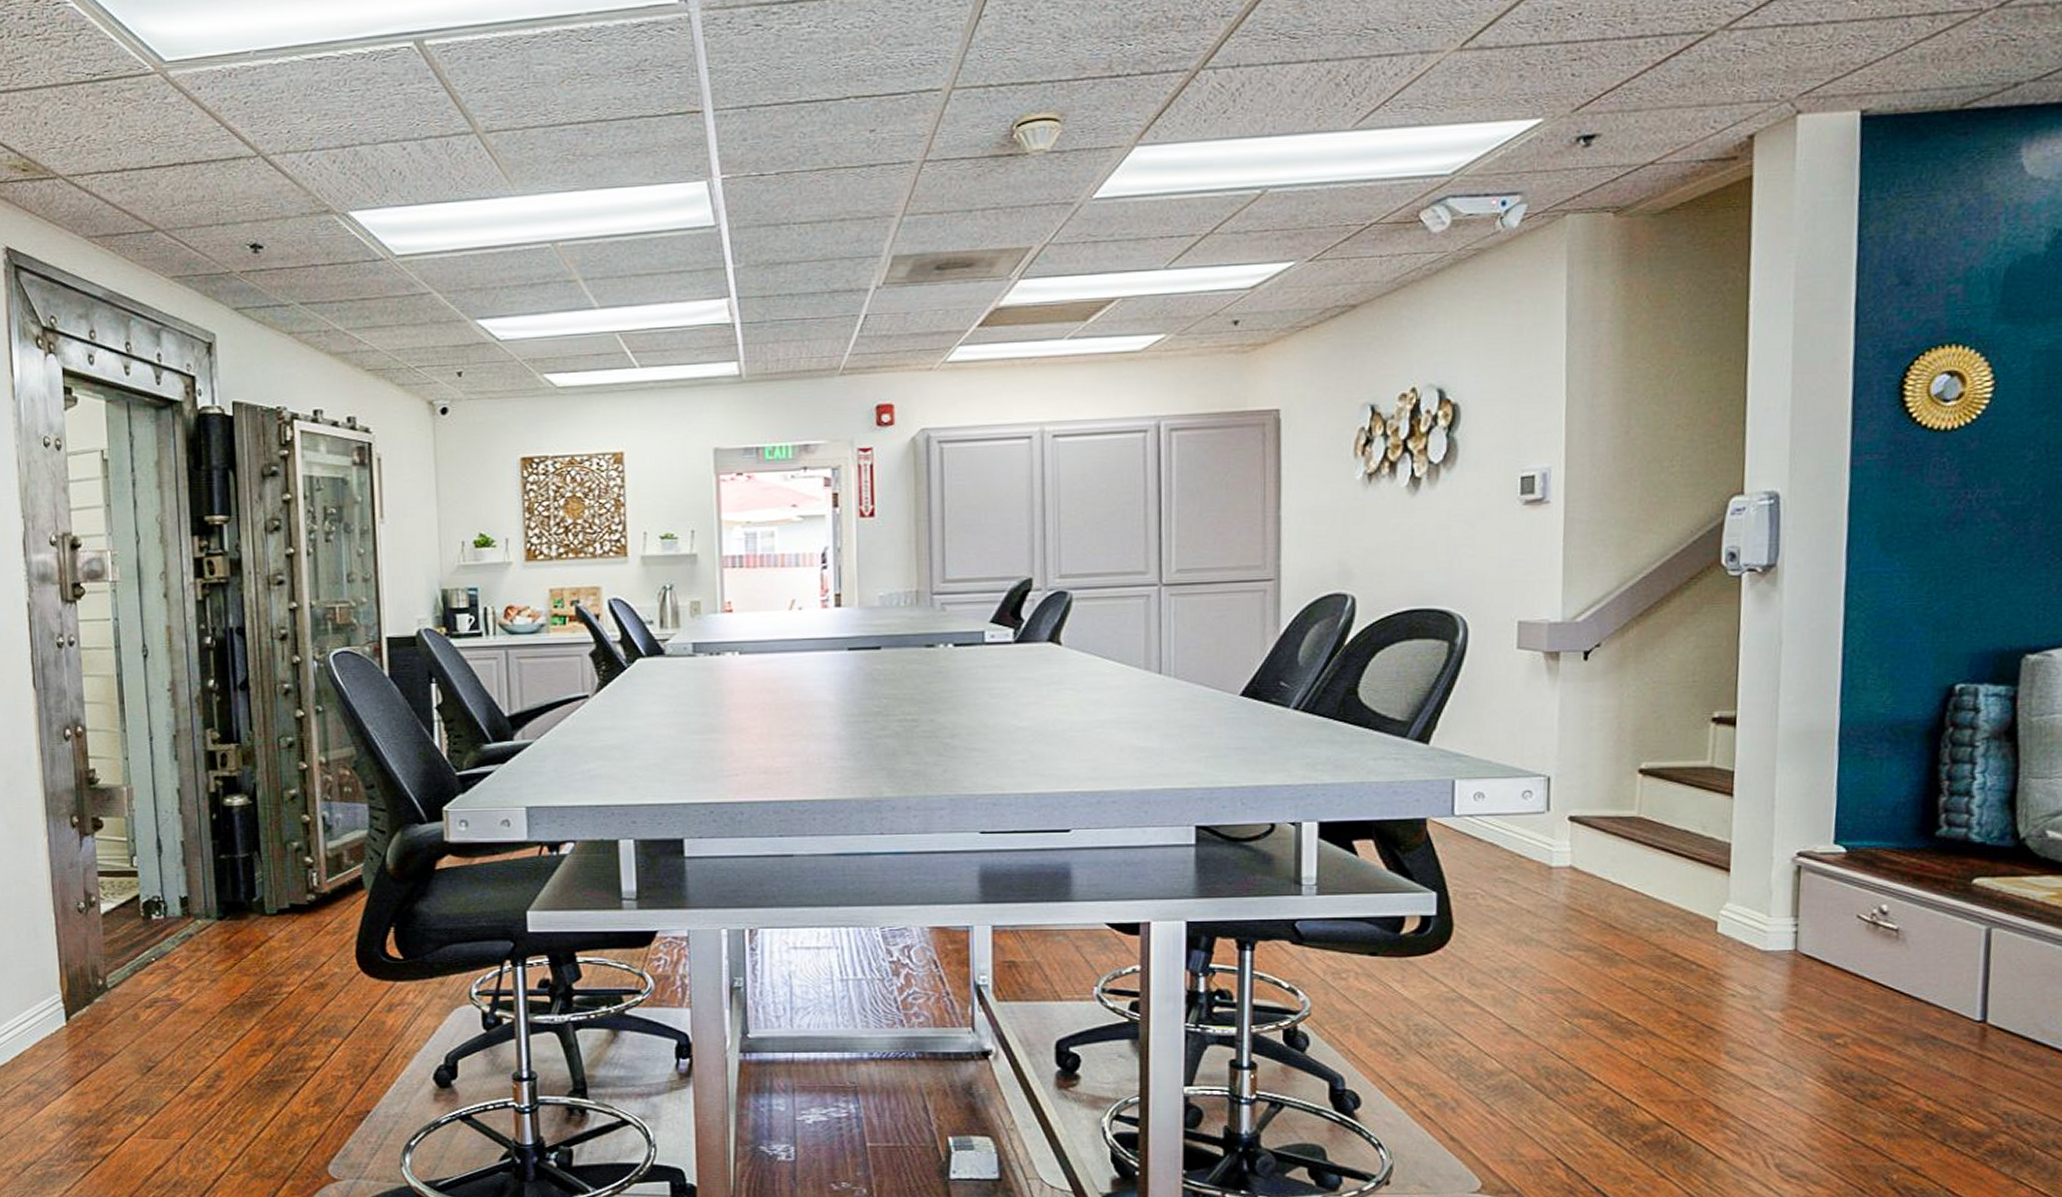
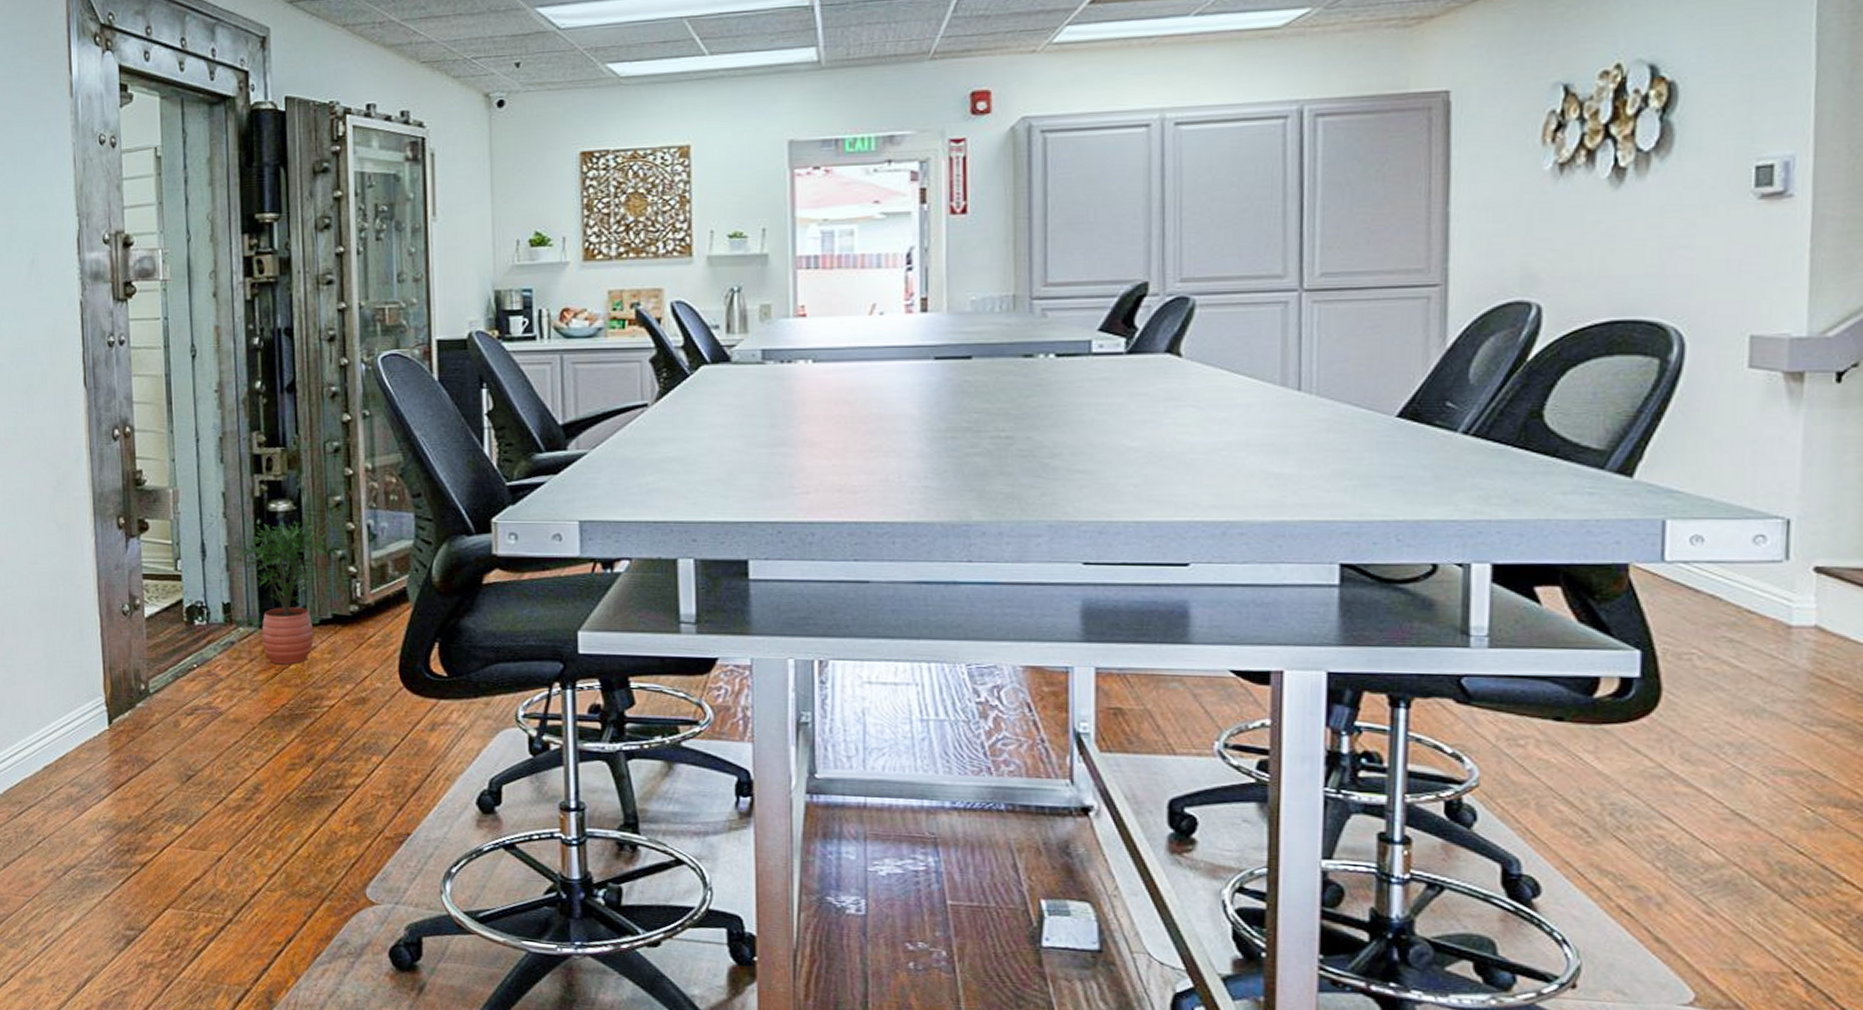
potted plant: none [186,813,284,955] -> present [230,520,328,665]

